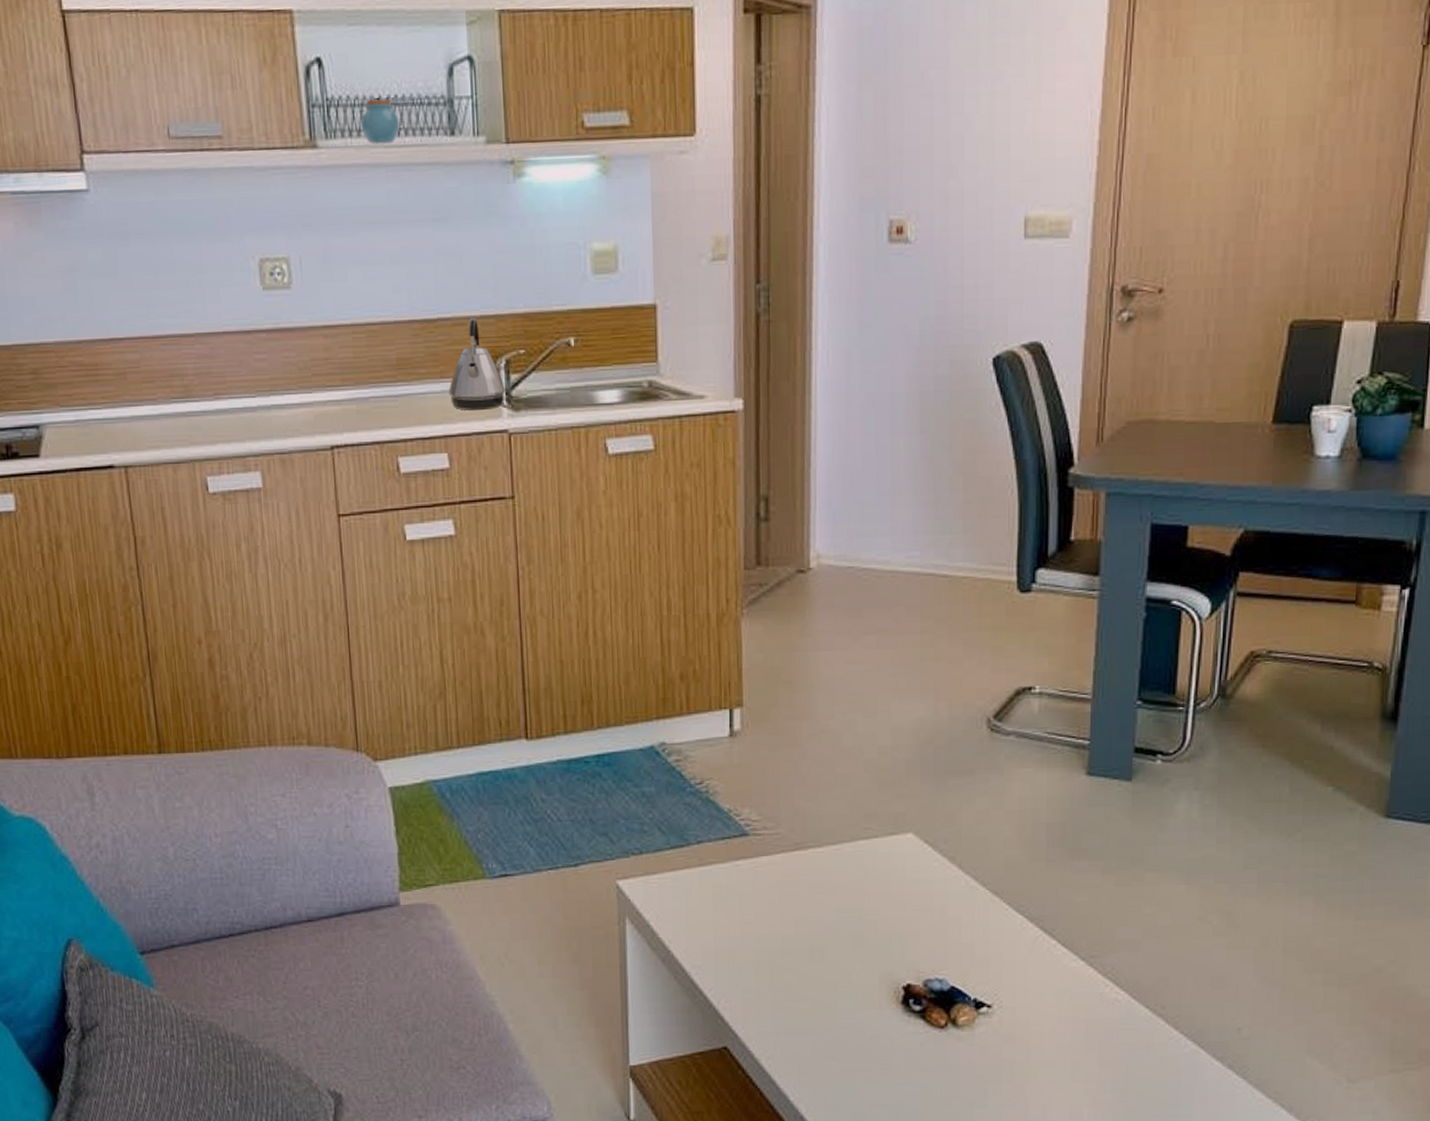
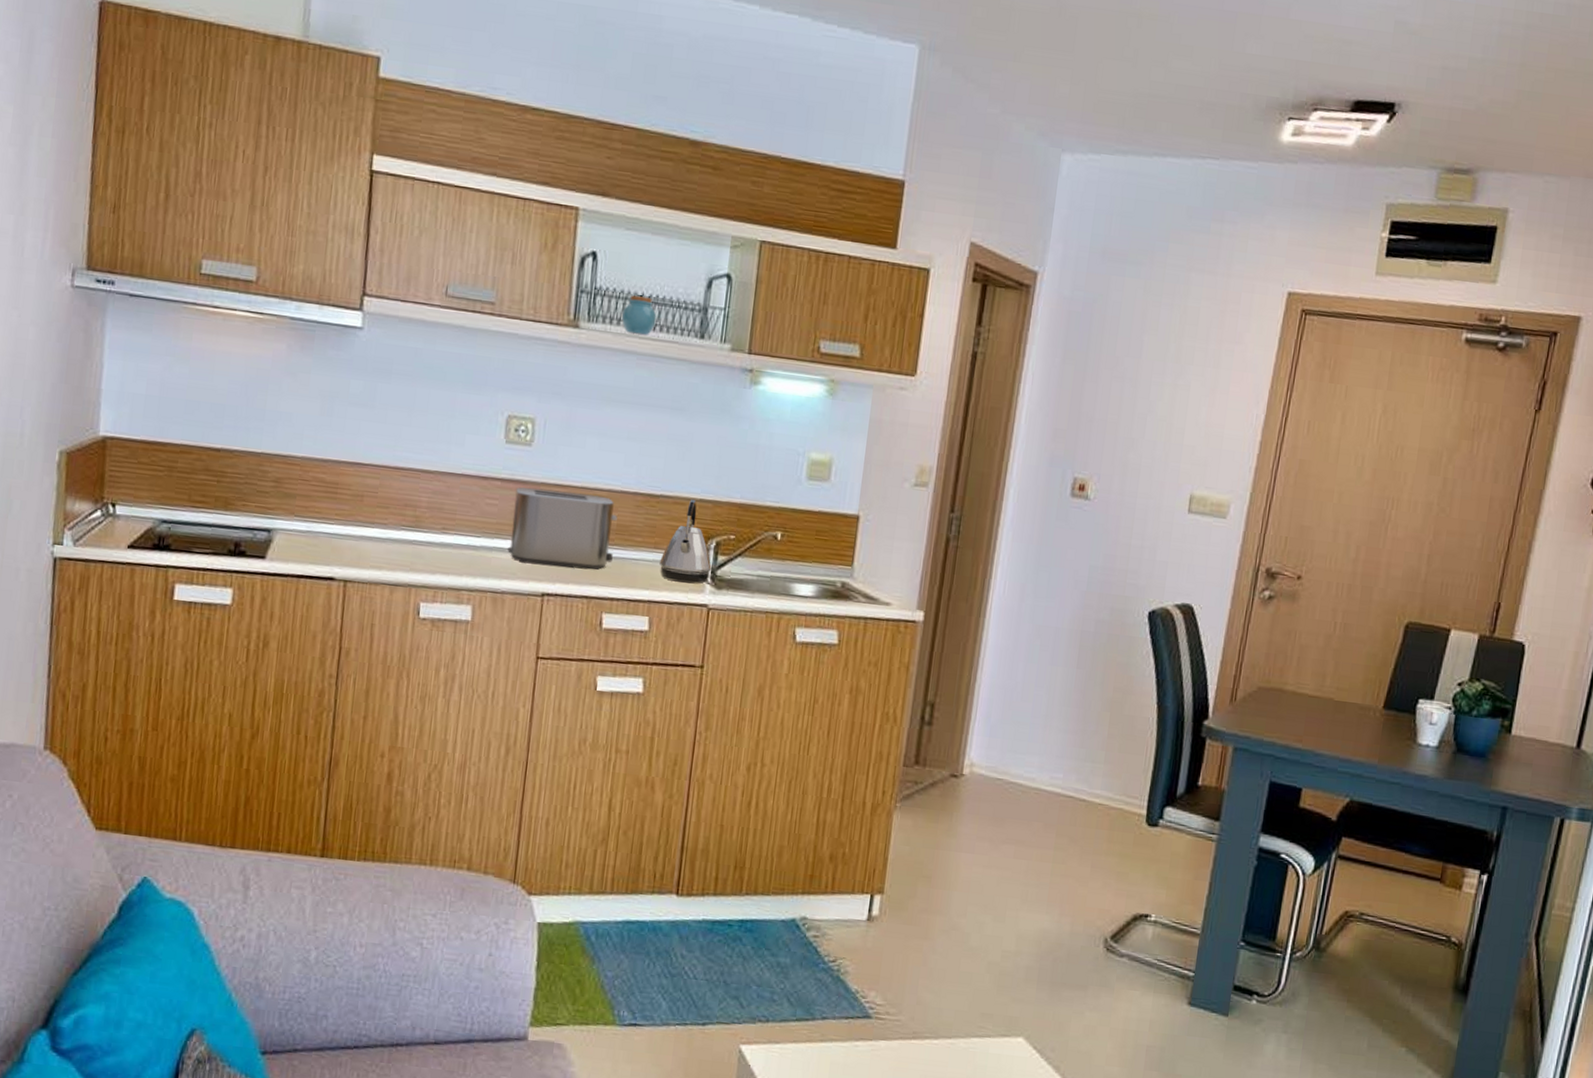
toaster: none [282,330,398,417] -> present [508,487,617,570]

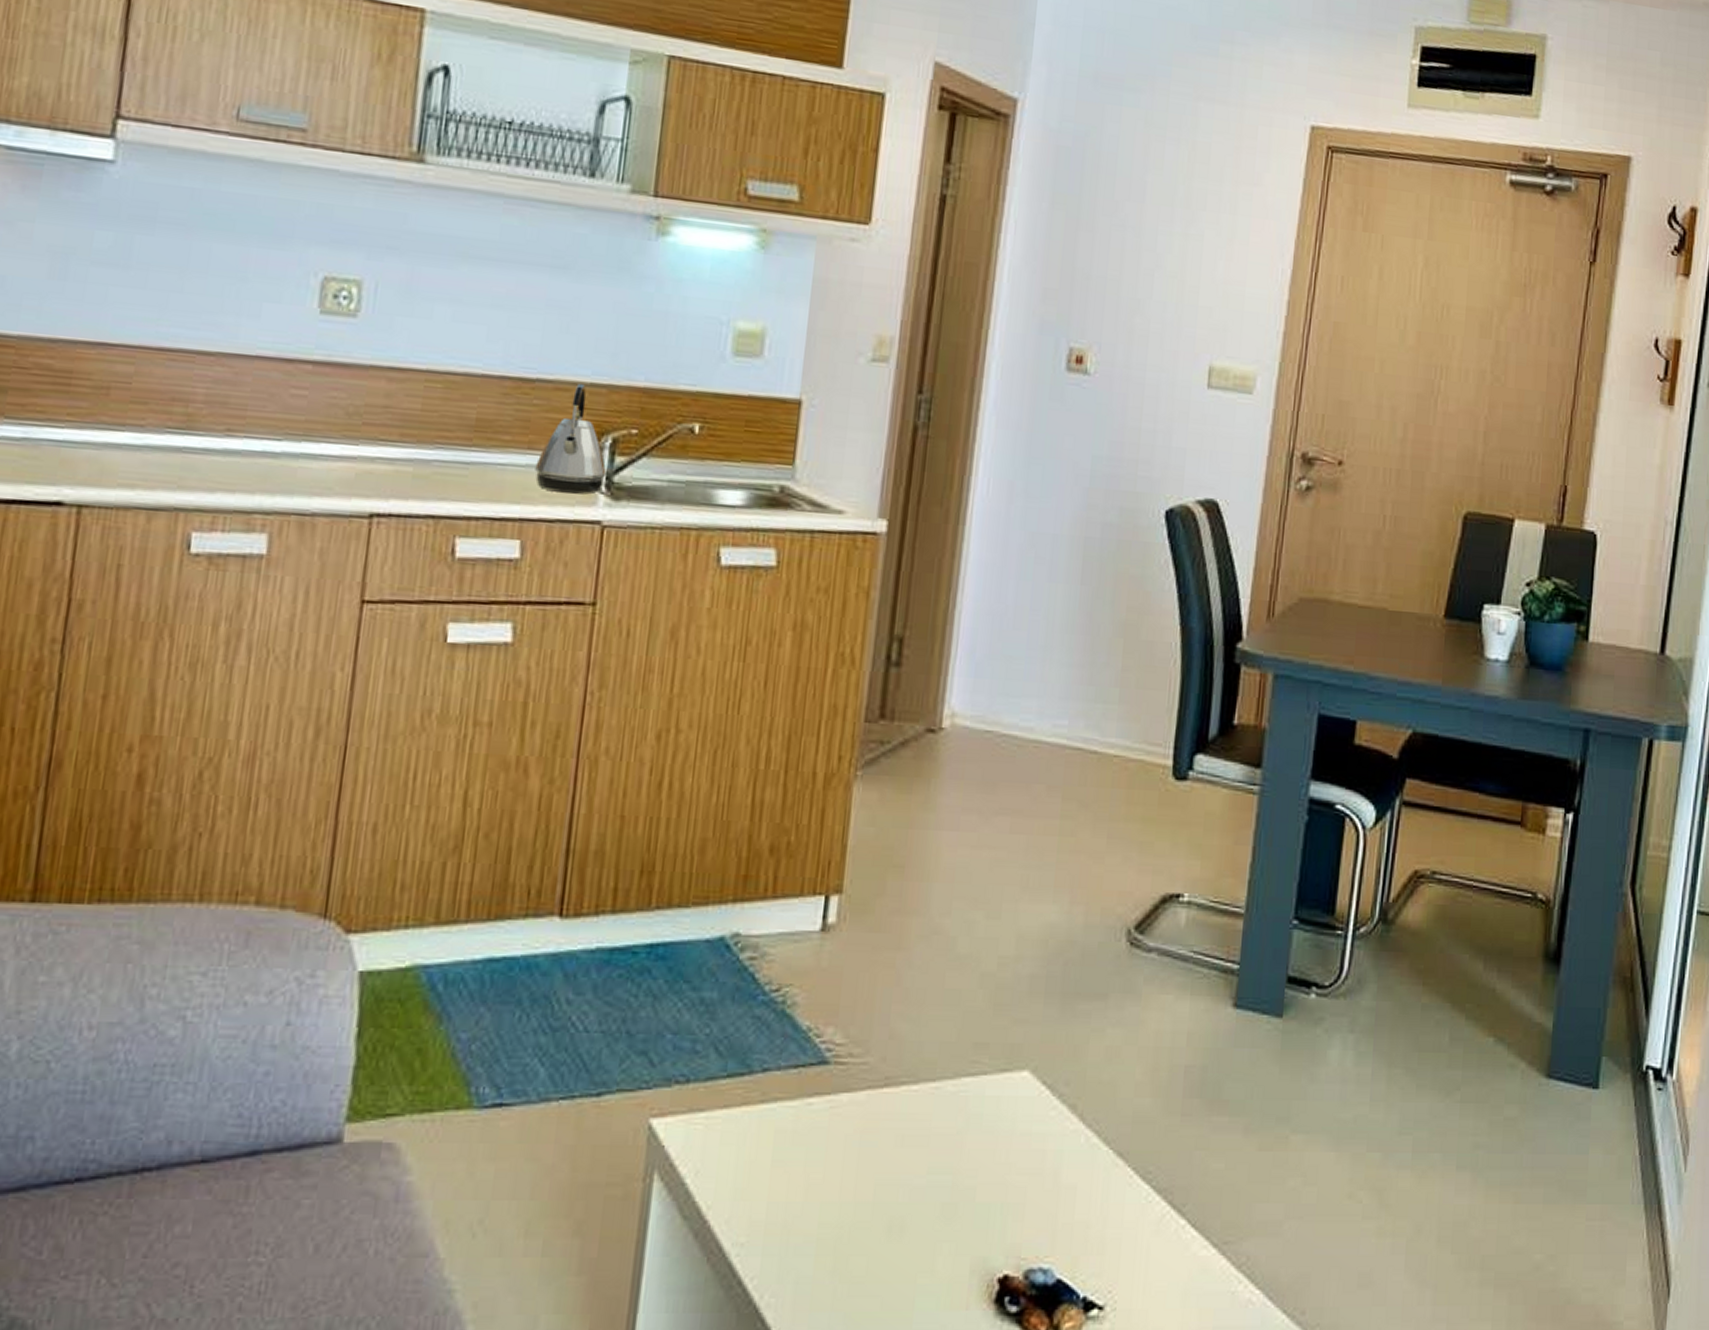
toaster: present [508,487,617,570] -> none [321,371,477,480]
jar: present [621,295,657,336] -> none [483,122,531,174]

